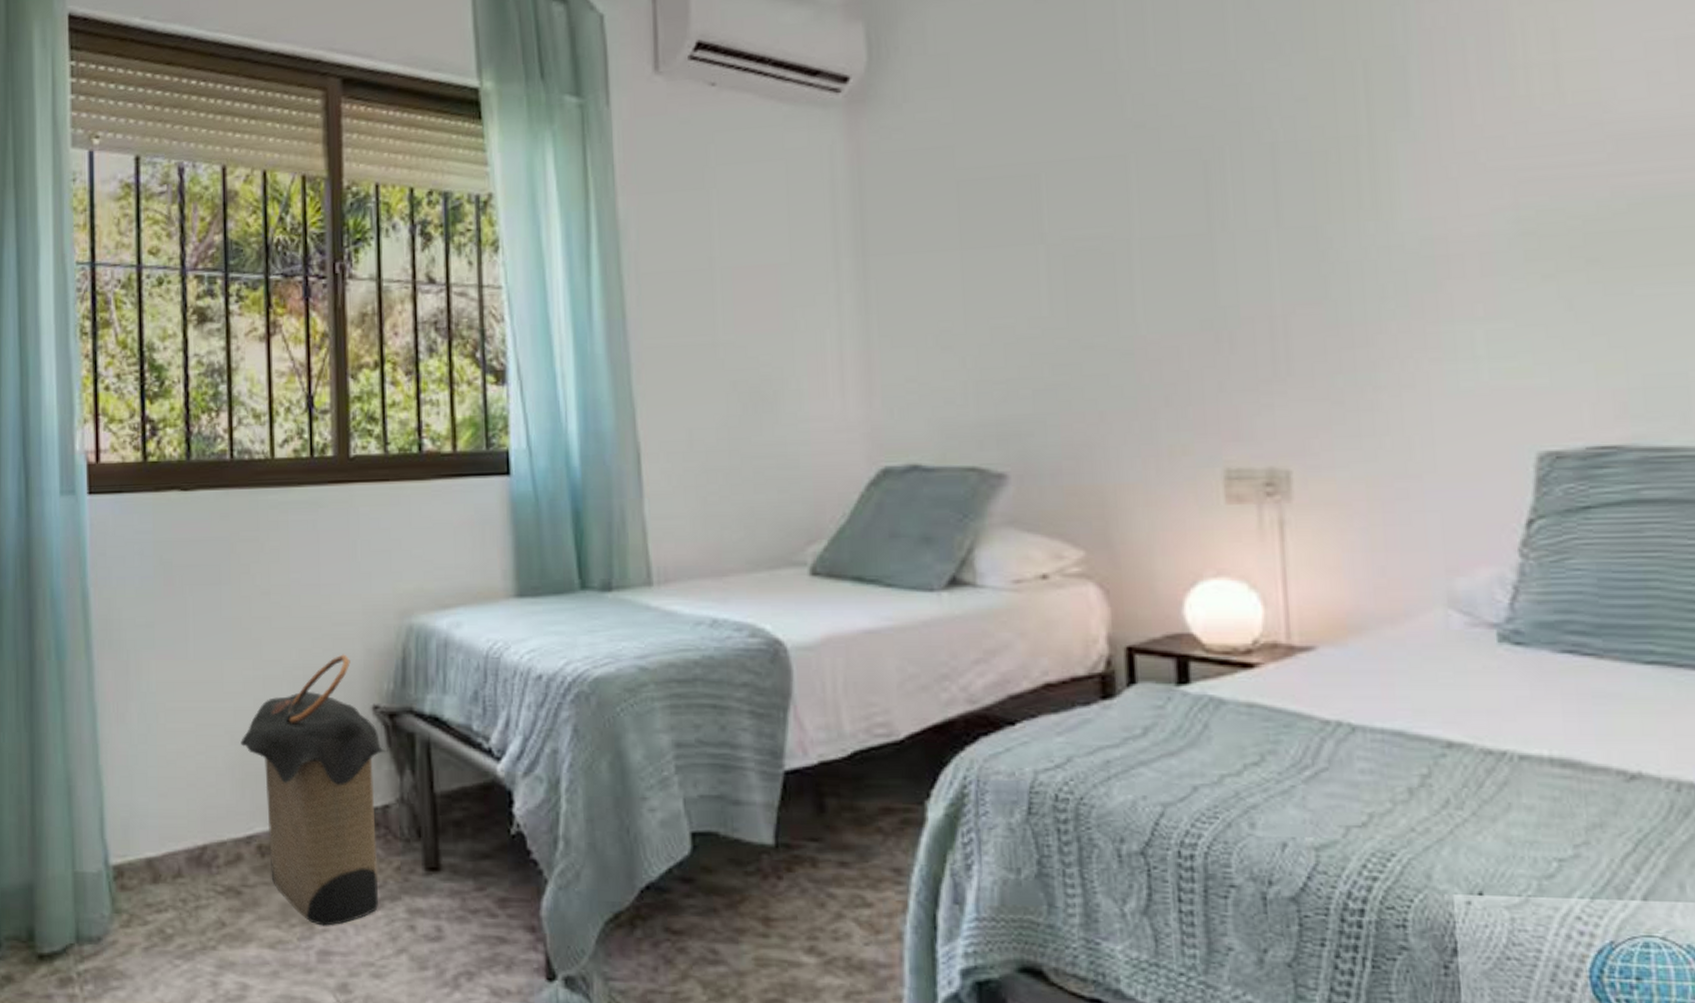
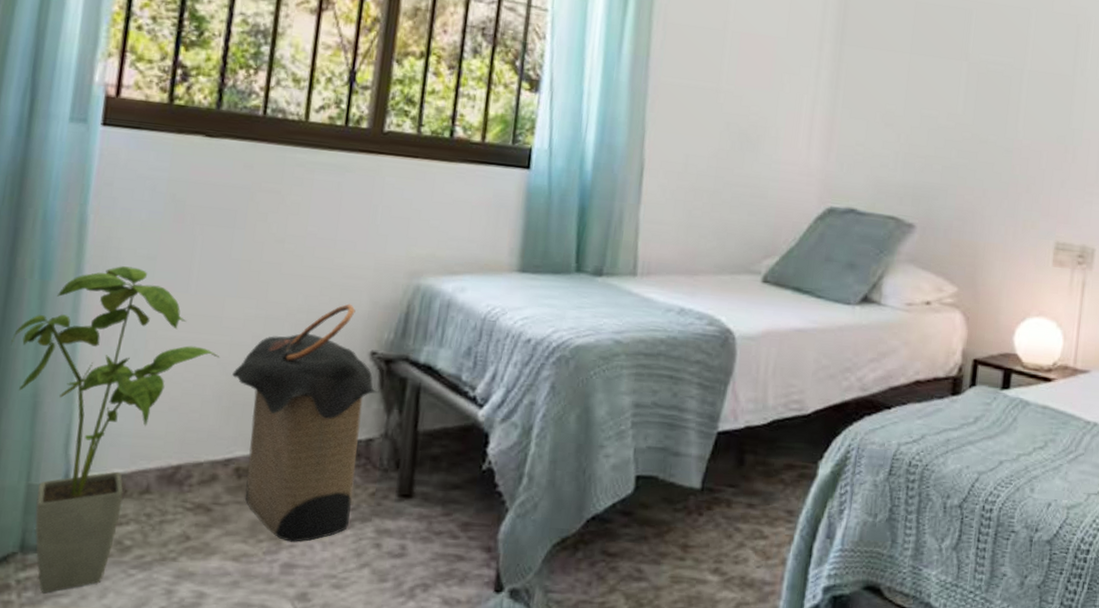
house plant: none [41,638,227,987] -> present [11,266,220,594]

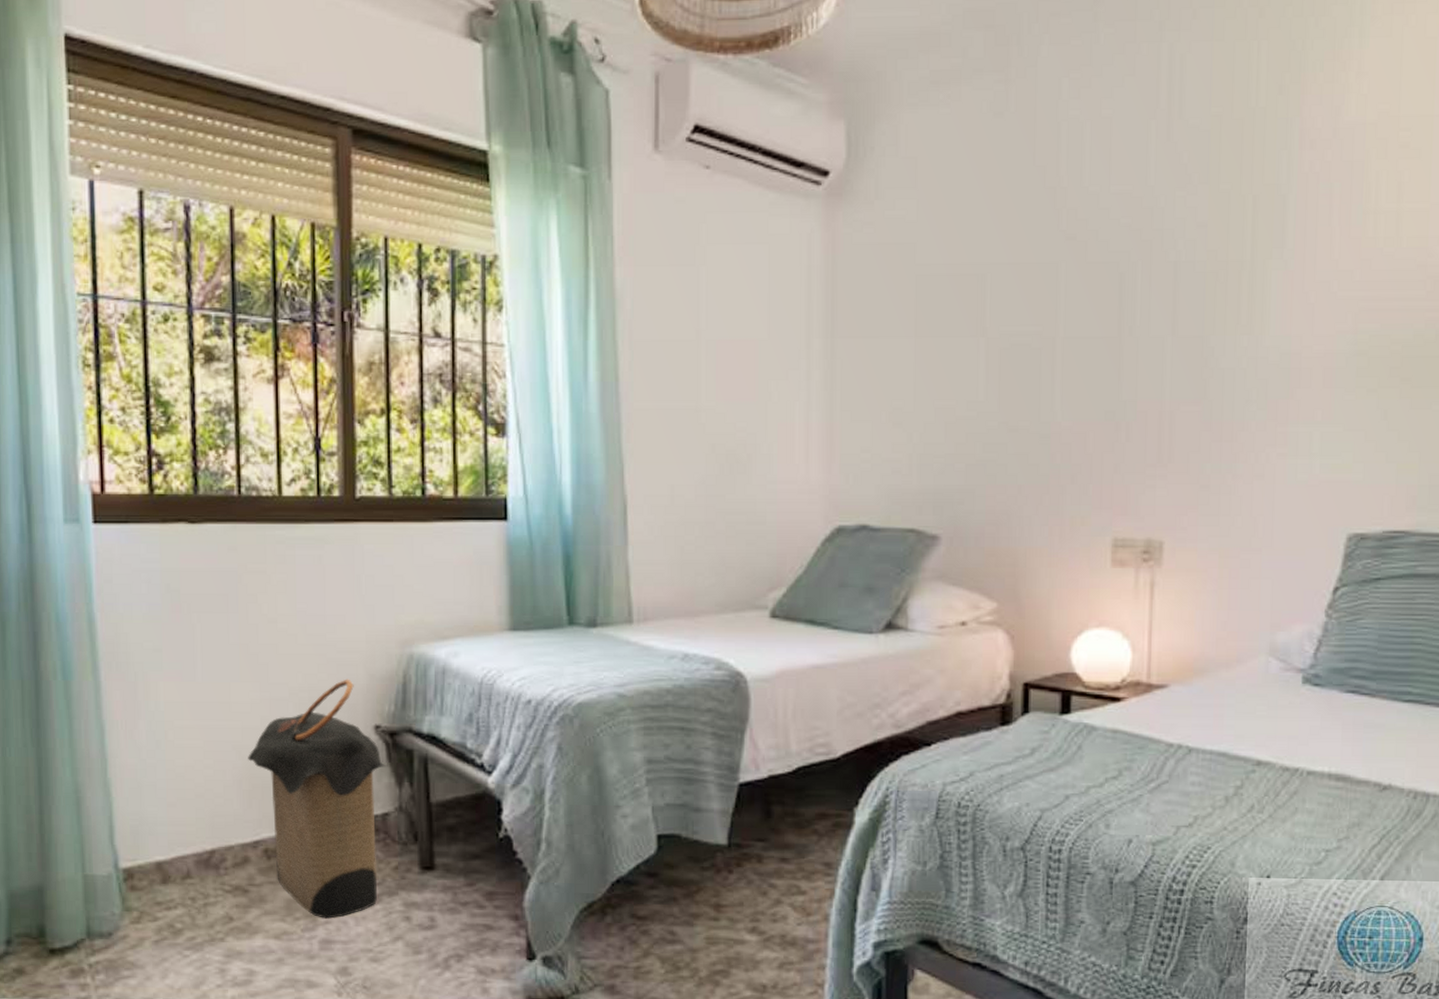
house plant: present [11,266,220,594] -> none [48,660,234,976]

